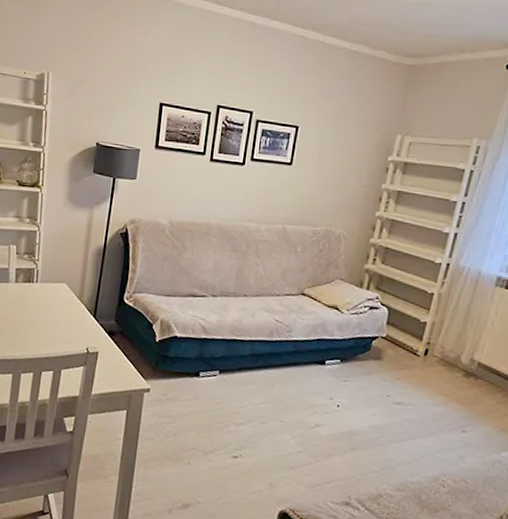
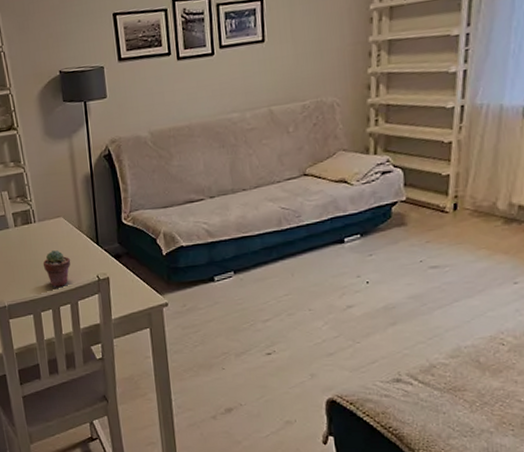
potted succulent: none [34,313,64,352] -> present [42,249,71,287]

